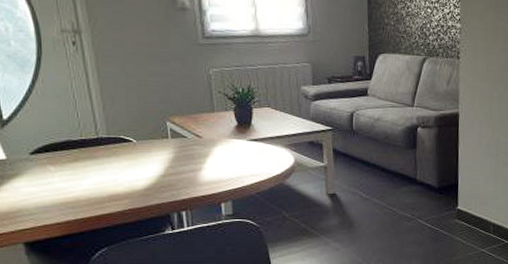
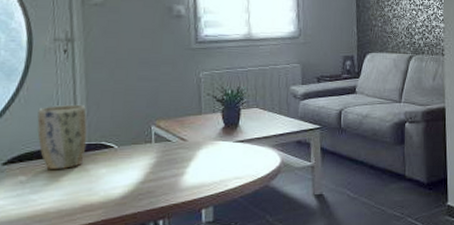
plant pot: none [56,97,107,160] -> present [37,104,88,169]

